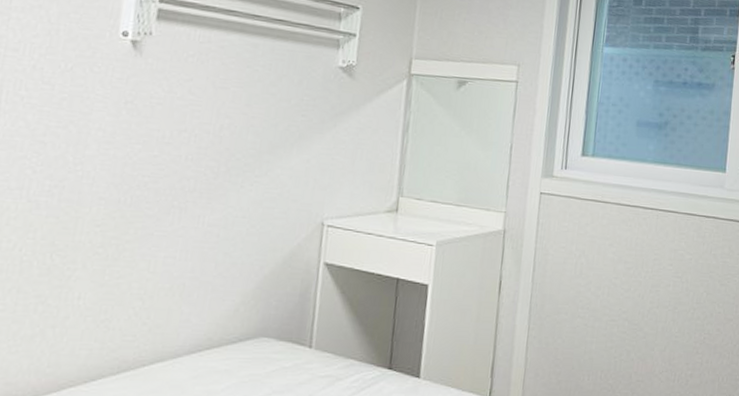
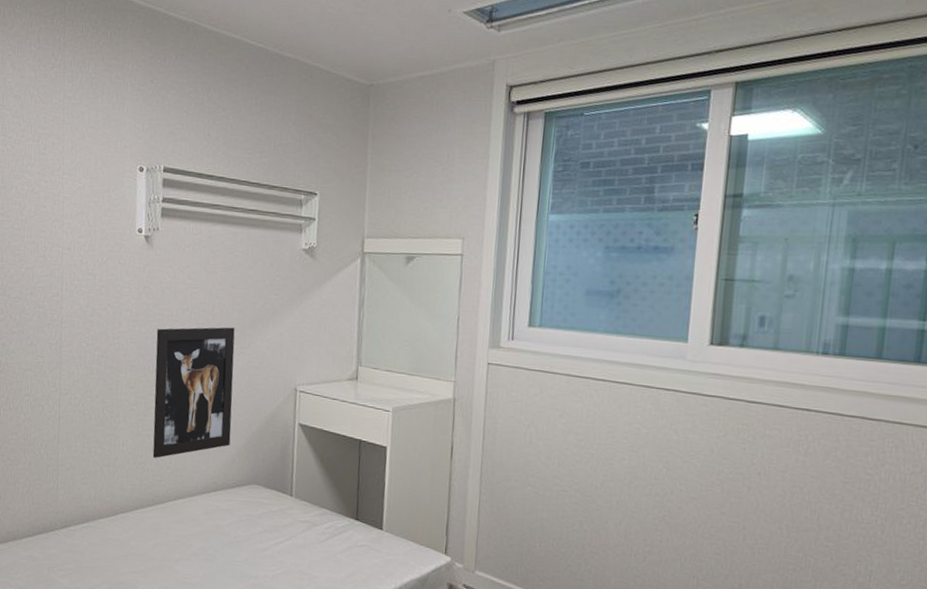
wall art: none [122,151,249,313] -> present [152,327,235,458]

